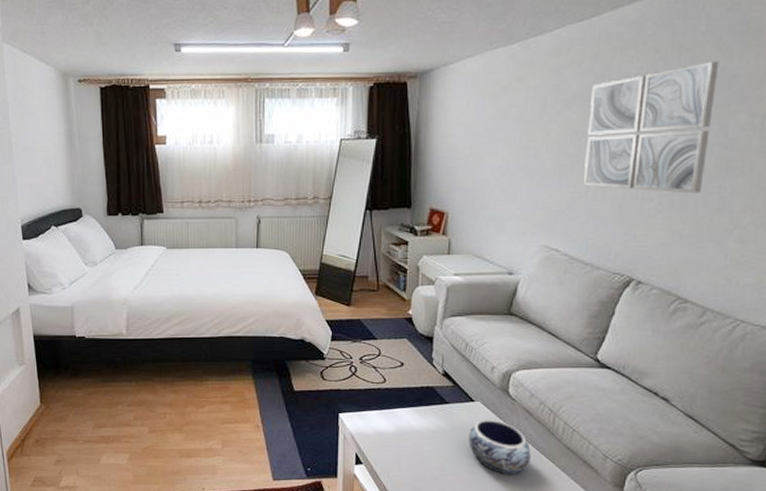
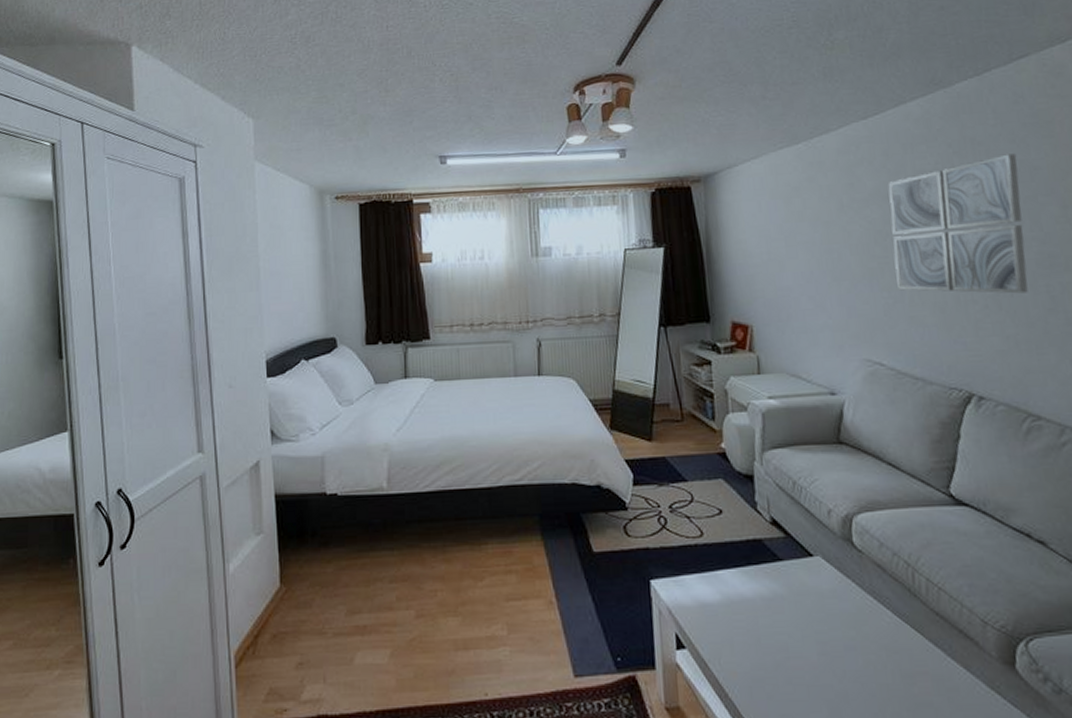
decorative bowl: present [469,420,531,475] -> none [812,580,894,655]

